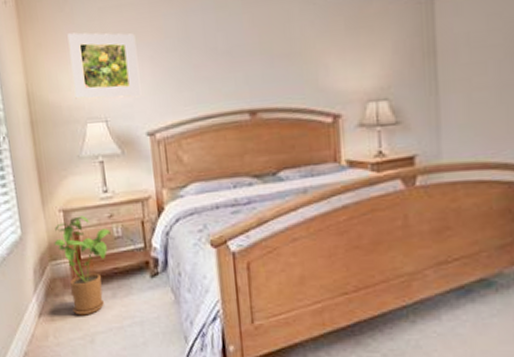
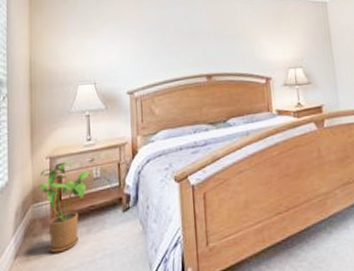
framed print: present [67,32,142,100] -> none [69,18,125,67]

